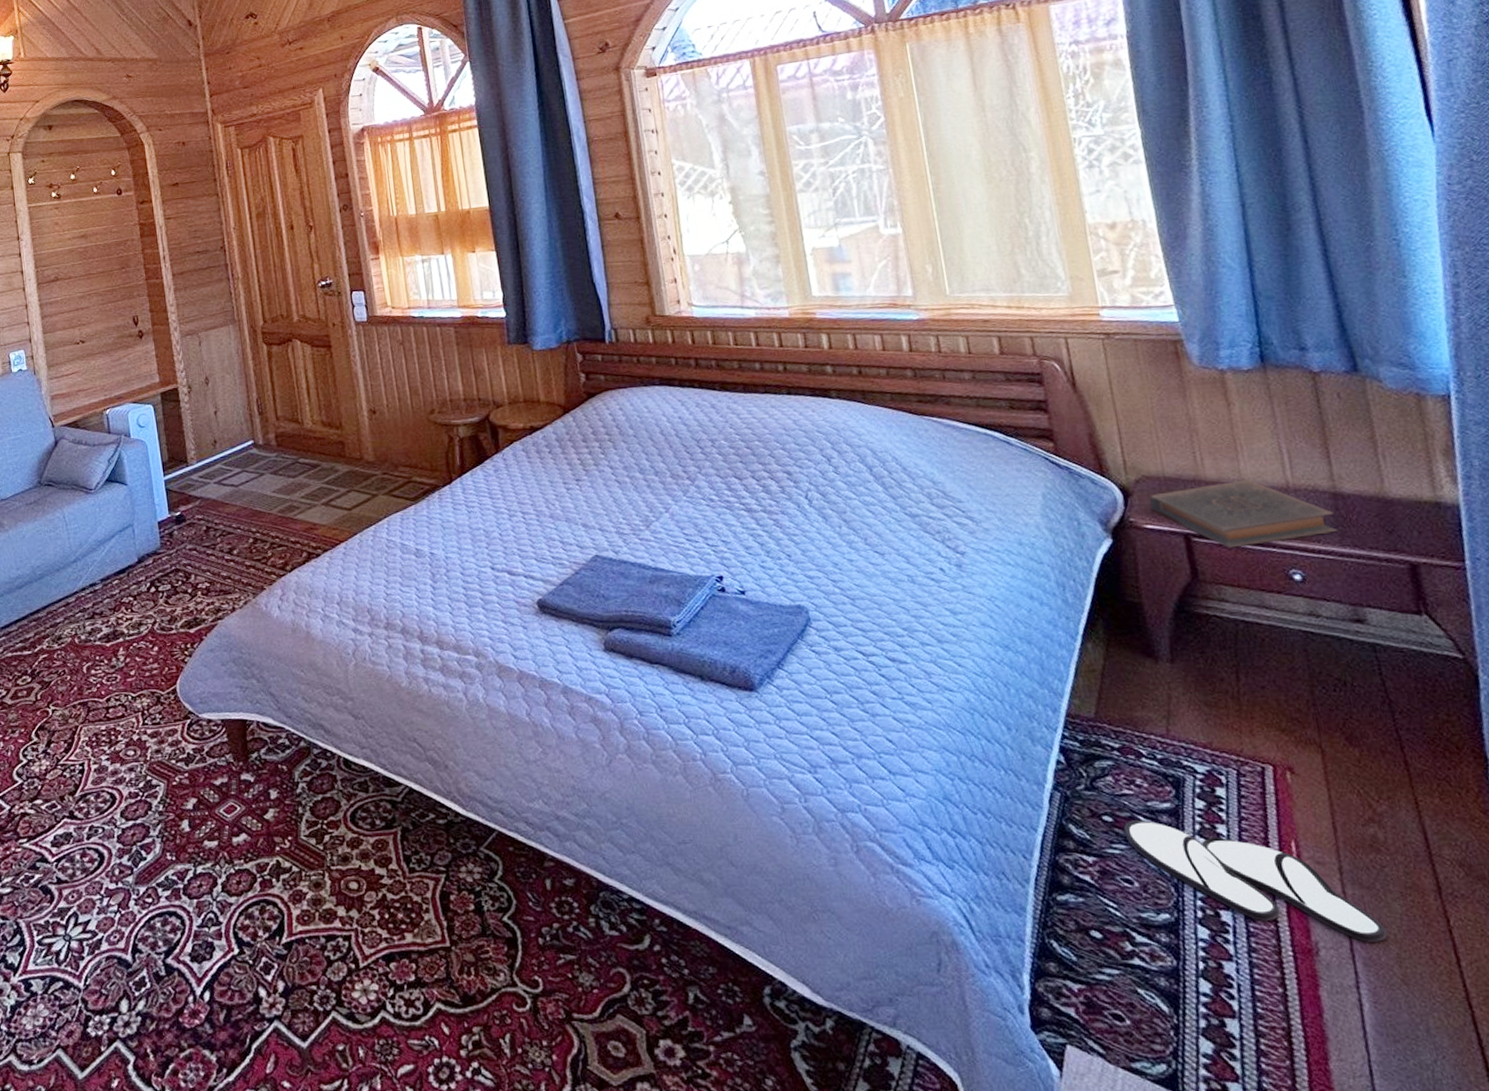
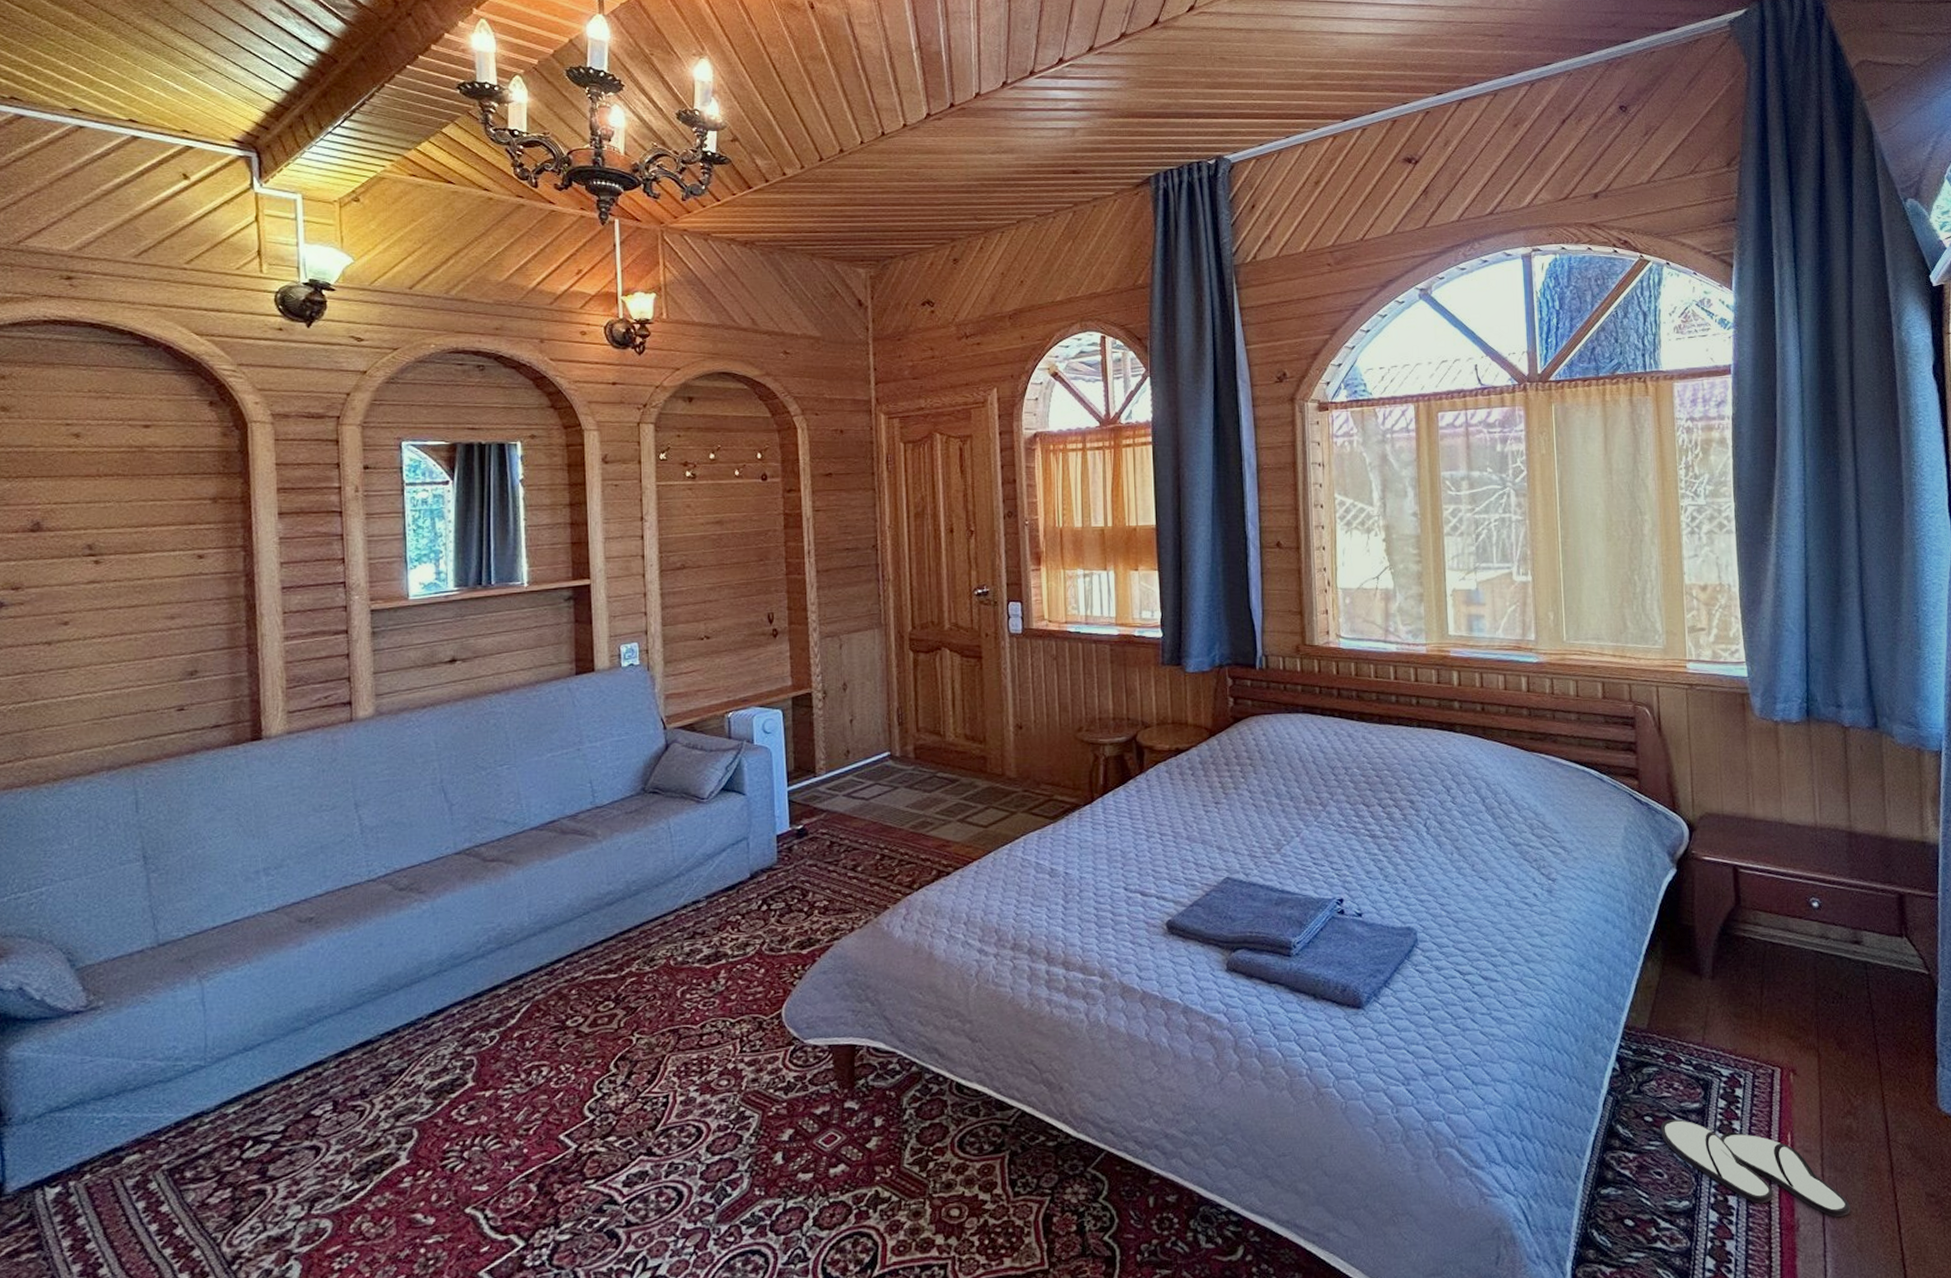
hardback book: present [1148,479,1338,548] -> none [1708,818,1849,879]

